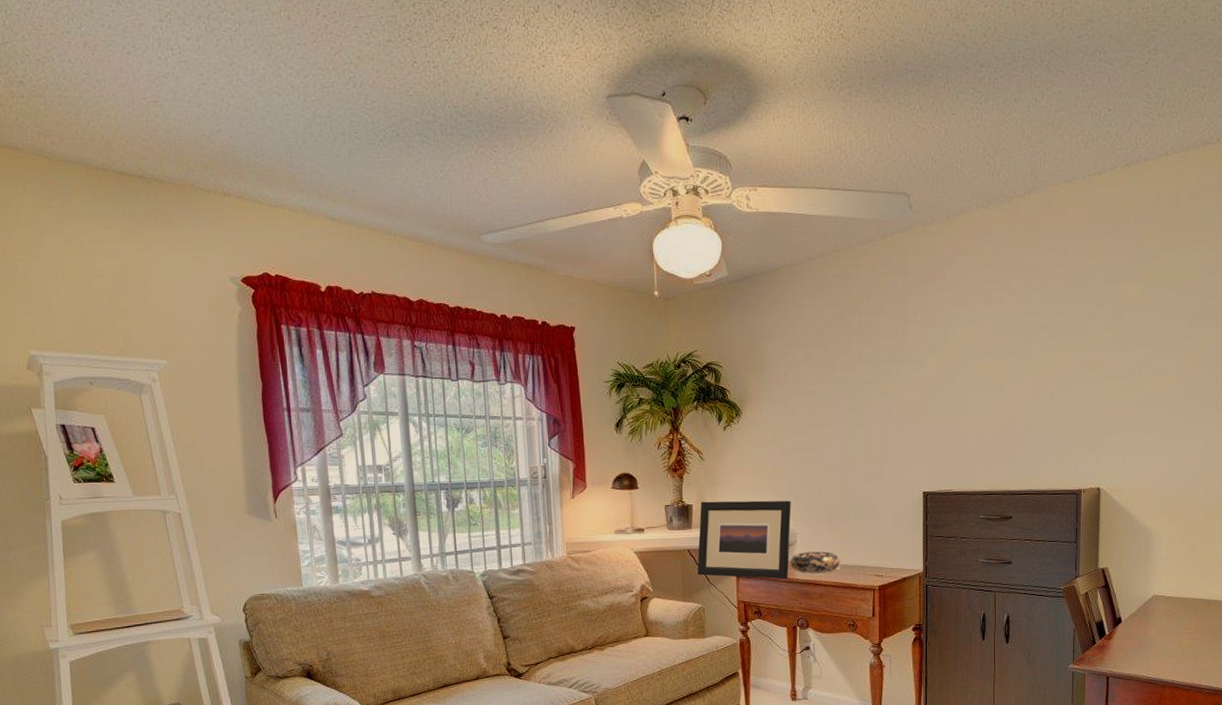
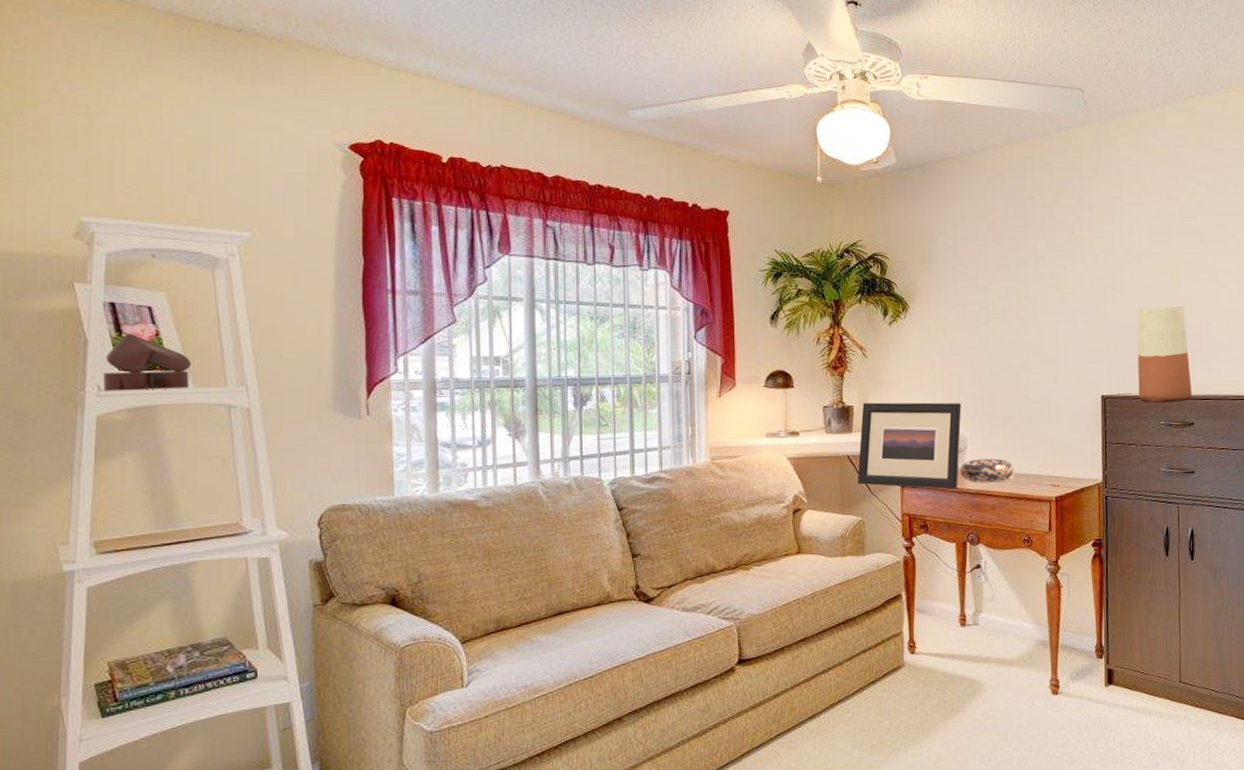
decorative box: none [62,451,131,500] -> present [103,333,191,391]
vase: none [958,405,1011,499] -> present [1136,306,1192,404]

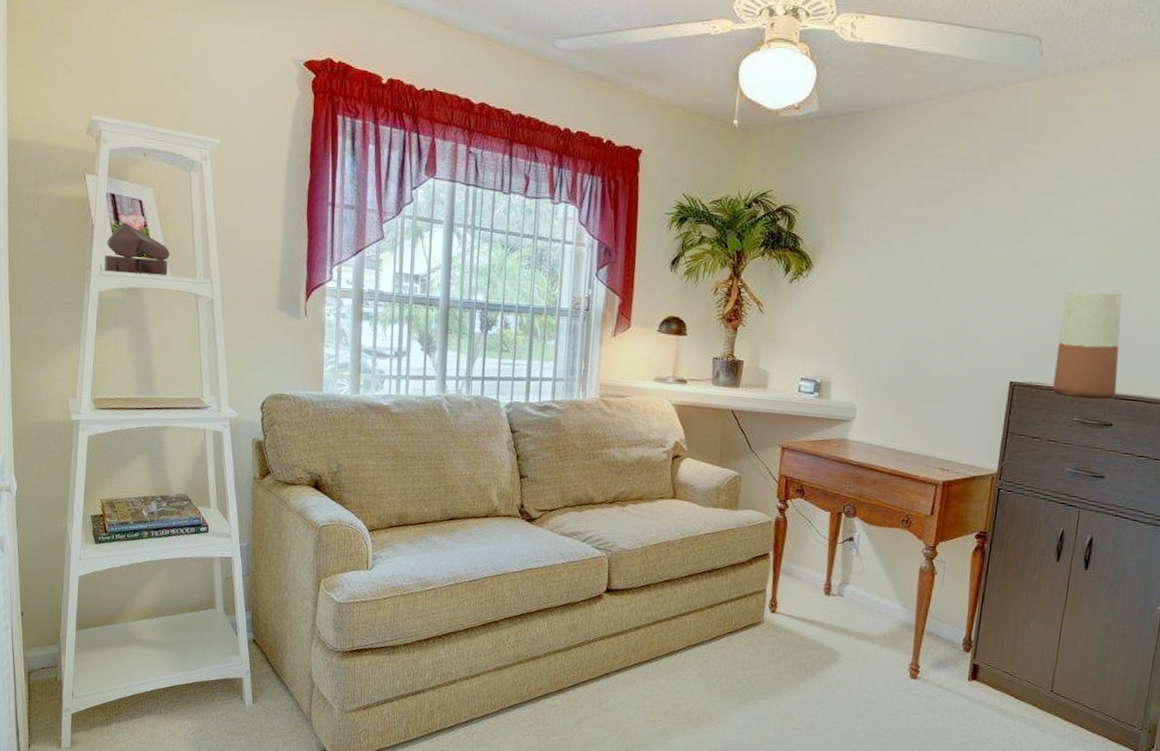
picture frame: present [857,402,962,490] -> none [739,359,855,459]
decorative bowl: present [959,458,1014,483] -> none [844,430,903,458]

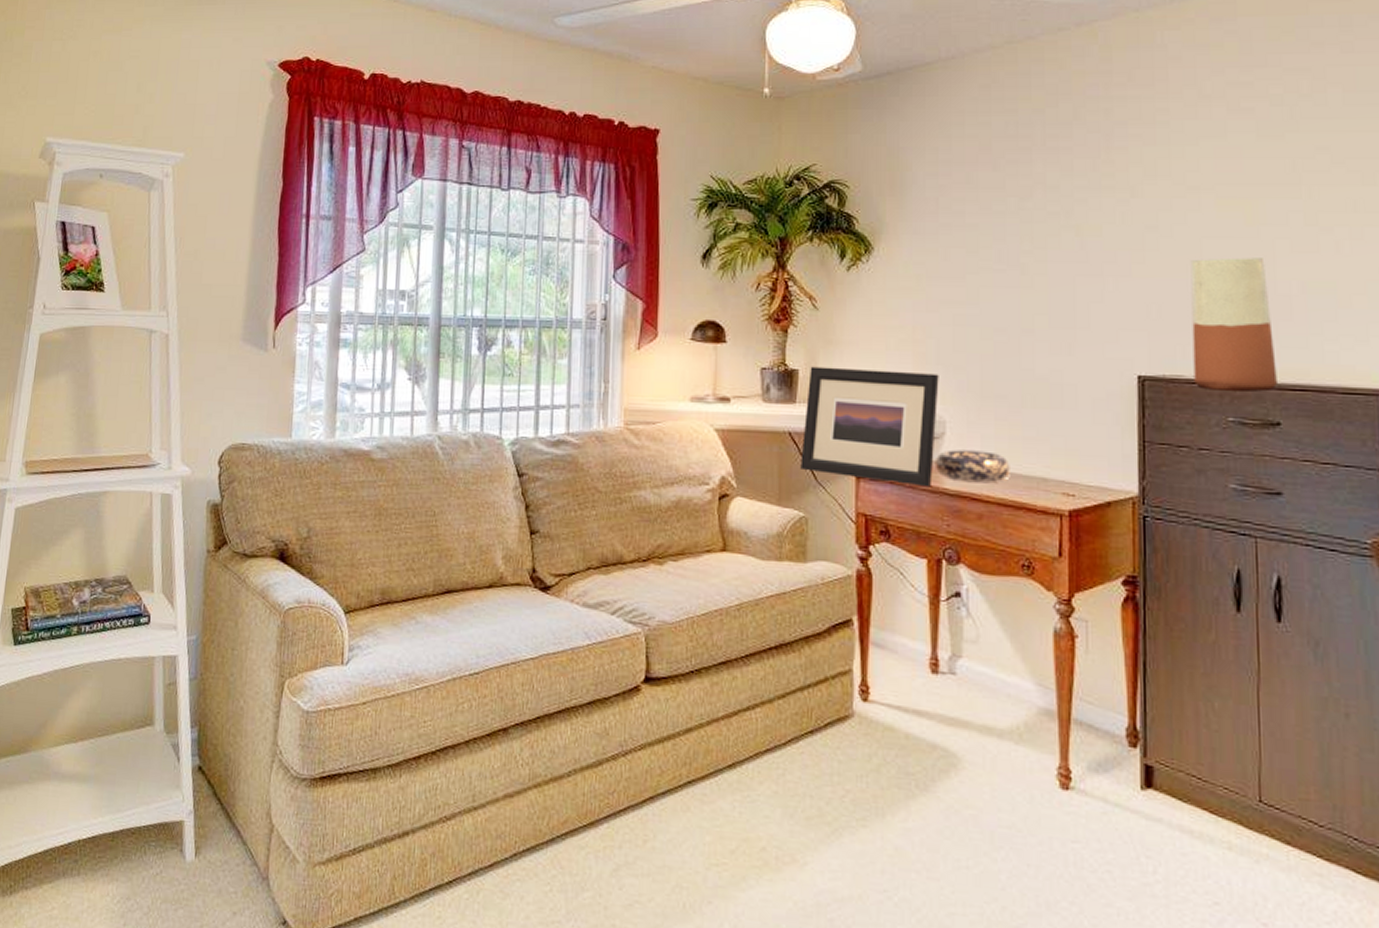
decorative box: present [104,222,170,276] -> none [47,253,122,311]
picture frame: none [739,359,855,459] -> present [800,366,939,487]
decorative bowl: none [844,430,903,458] -> present [934,449,1010,484]

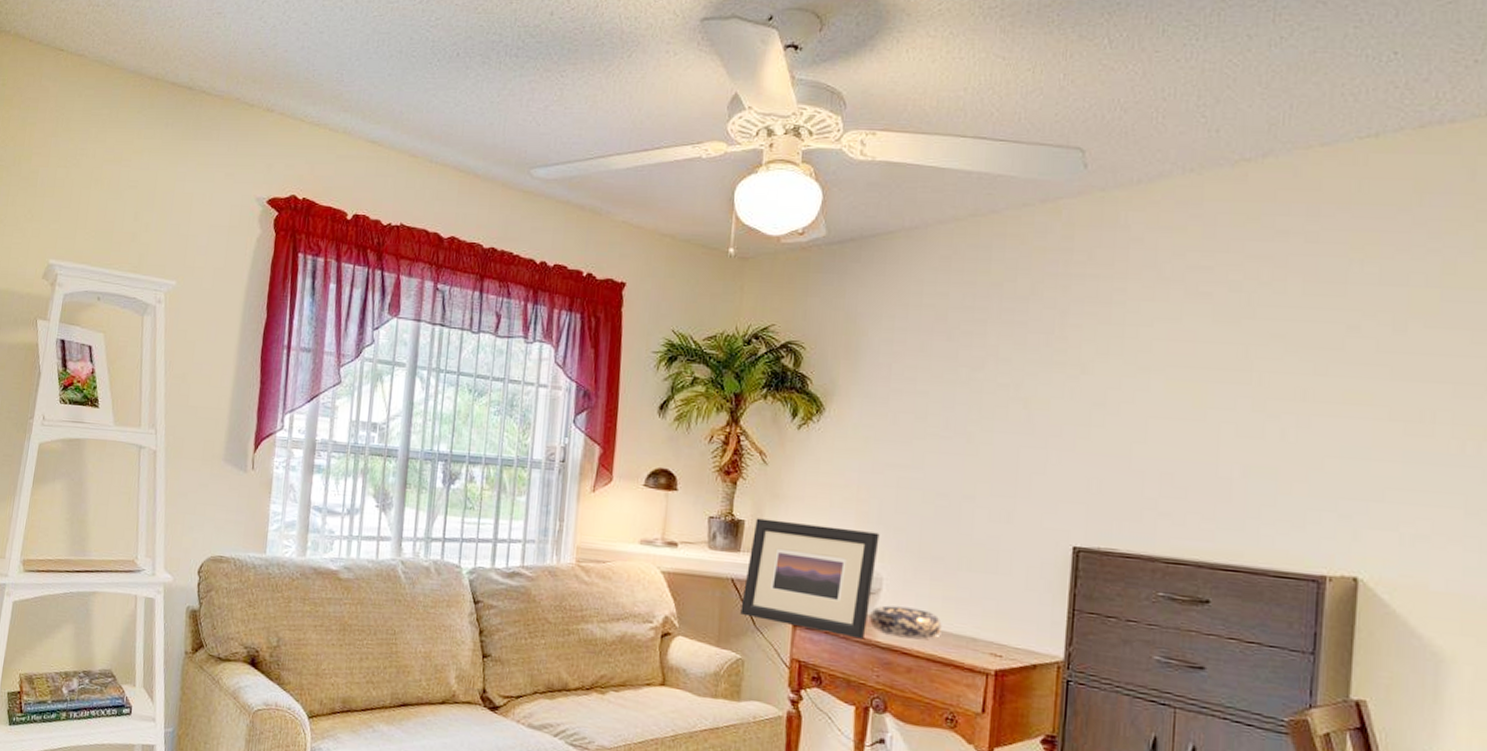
vase: present [1190,257,1277,393] -> none [1128,438,1211,570]

